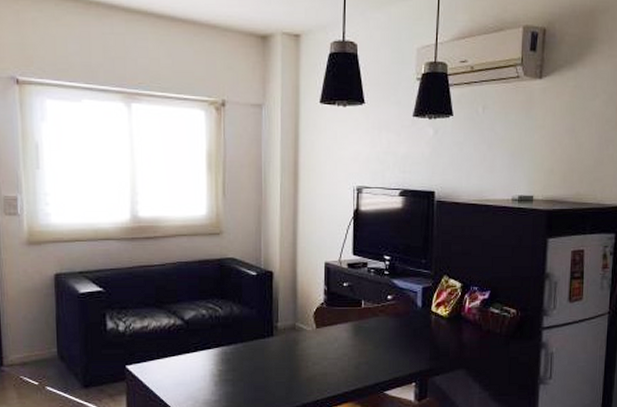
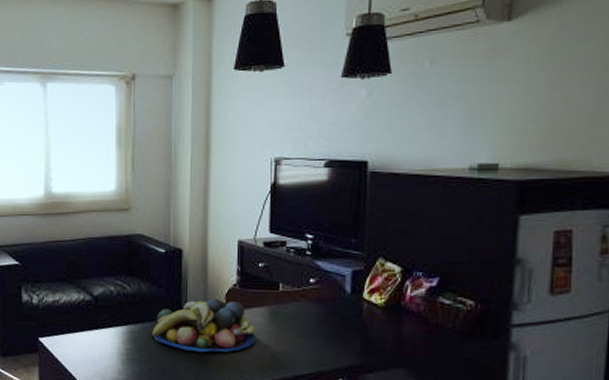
fruit bowl: none [244,317,341,369] -> present [152,298,256,353]

